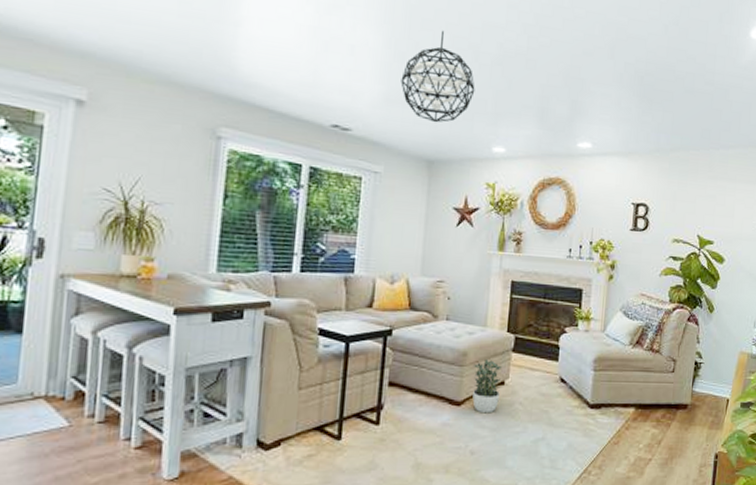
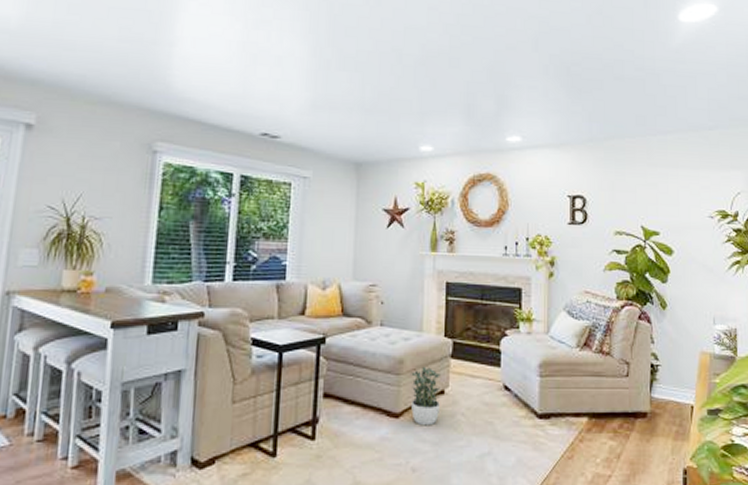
pendant light: present [400,30,475,123] -> none [326,36,400,126]

